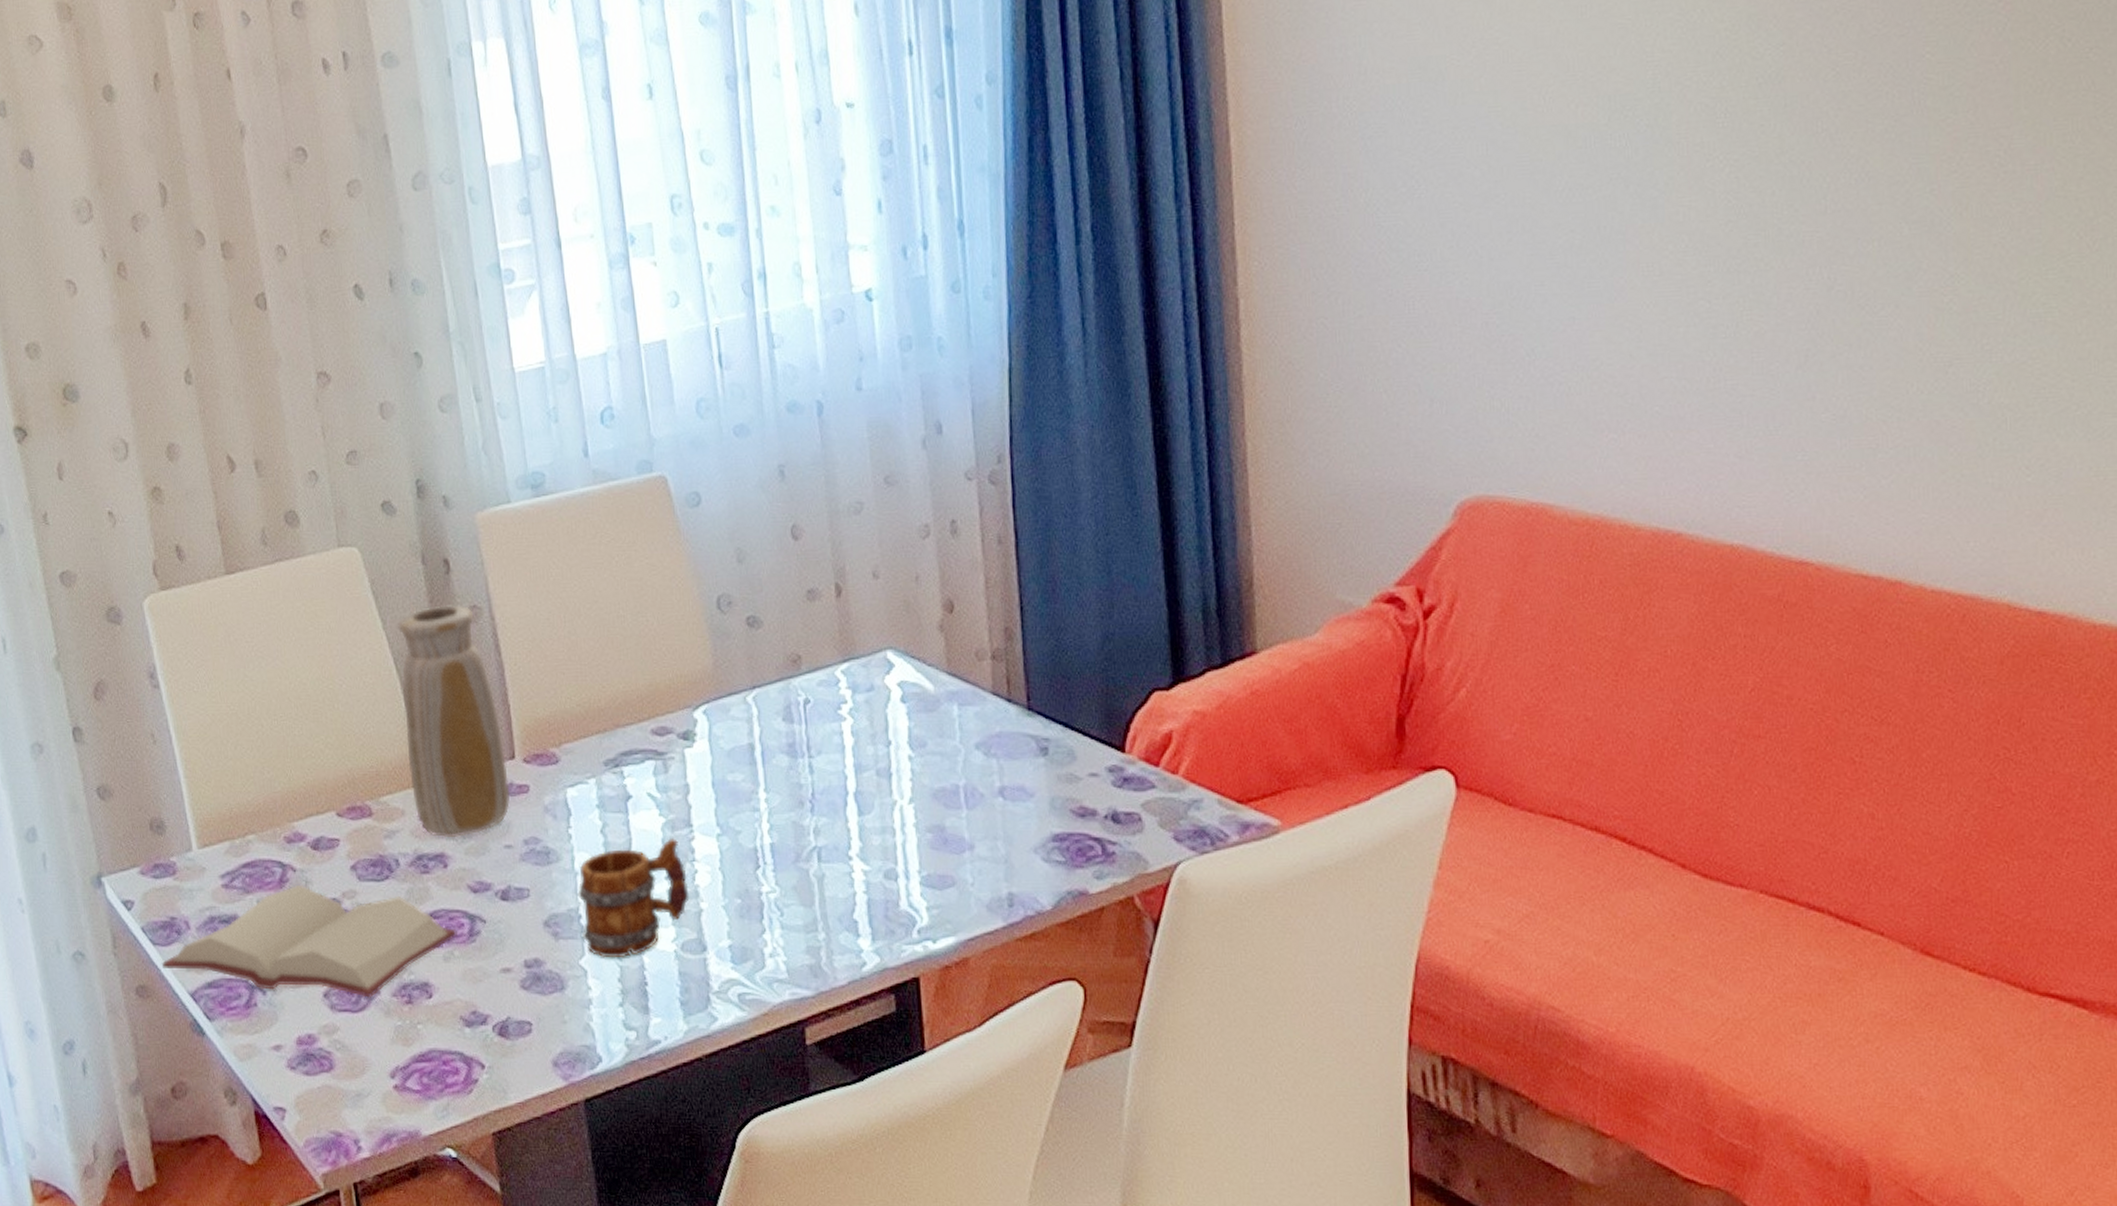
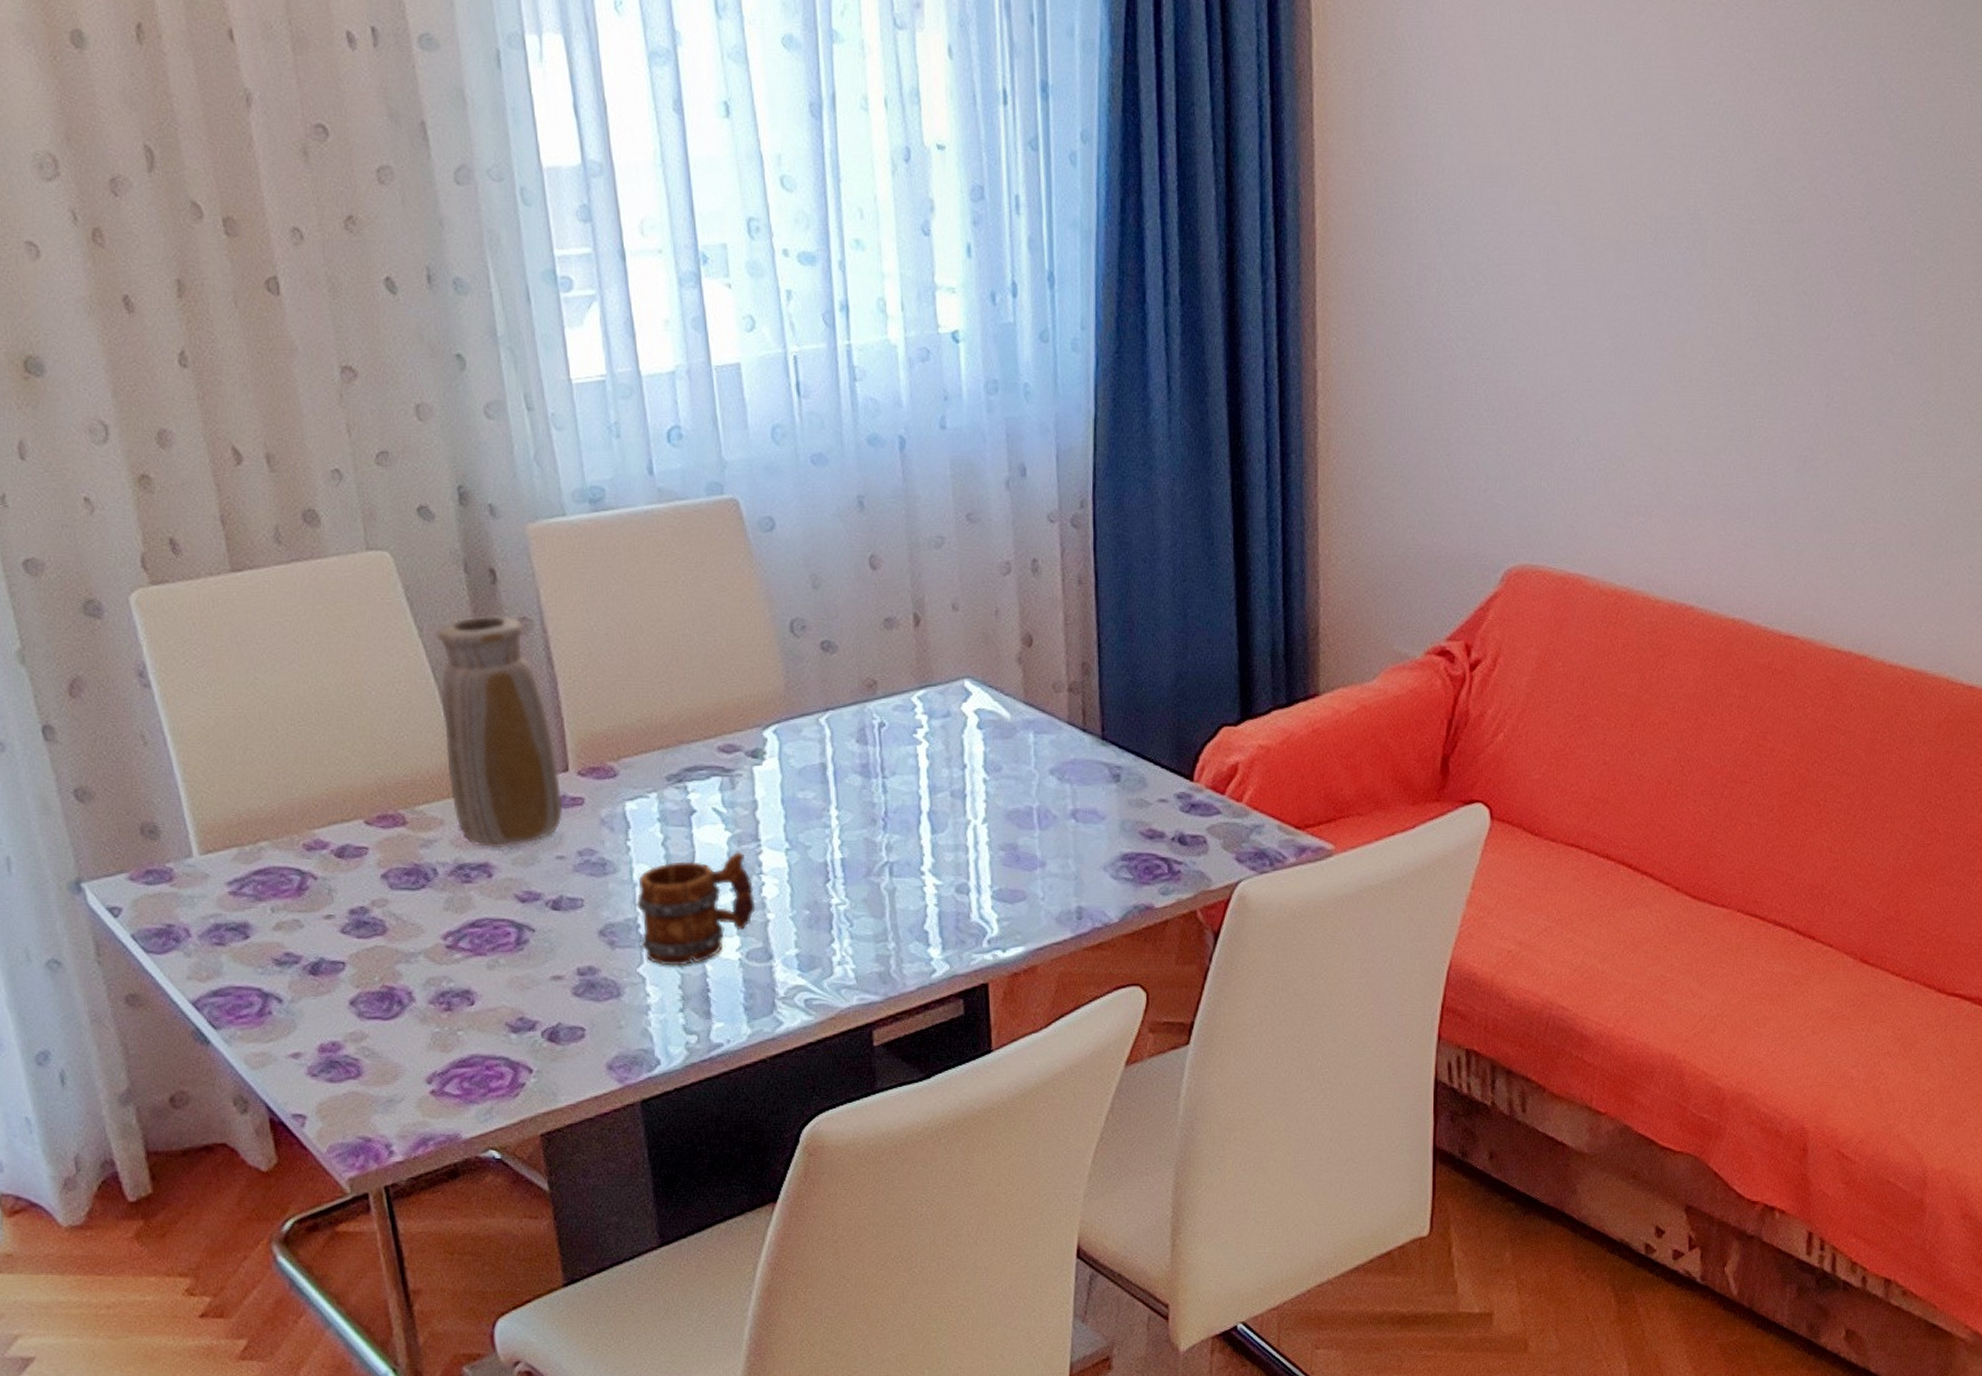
hardback book: present [161,884,457,998] -> none [156,892,503,1005]

